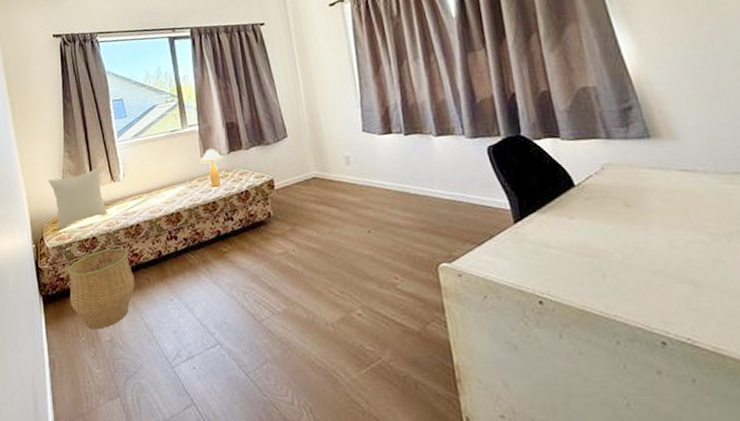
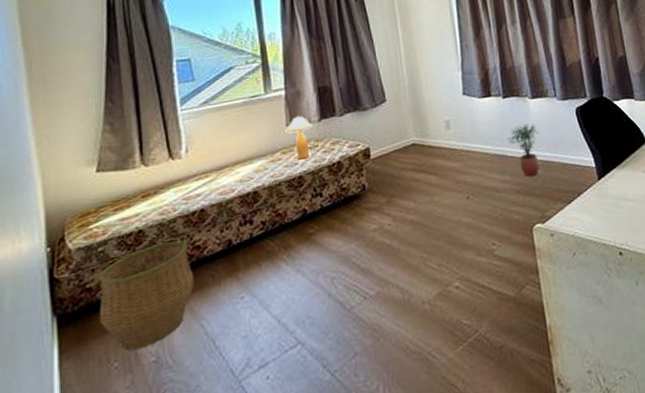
pillow: present [48,167,108,230] -> none [77,142,162,225]
potted plant: none [410,161,446,215] -> present [507,123,540,177]

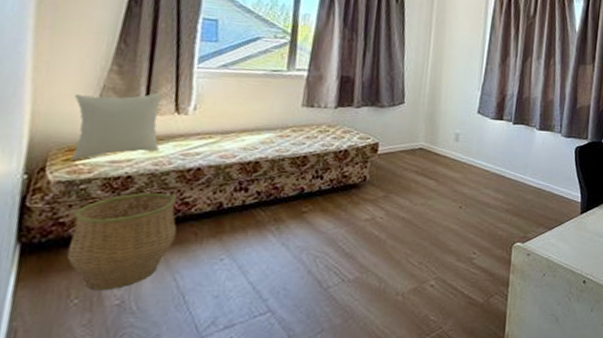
pillow: none [77,142,162,225] -> present [71,92,163,160]
table lamp: present [286,114,313,160] -> none [301,97,328,141]
potted plant: present [507,123,540,177] -> none [508,151,538,199]

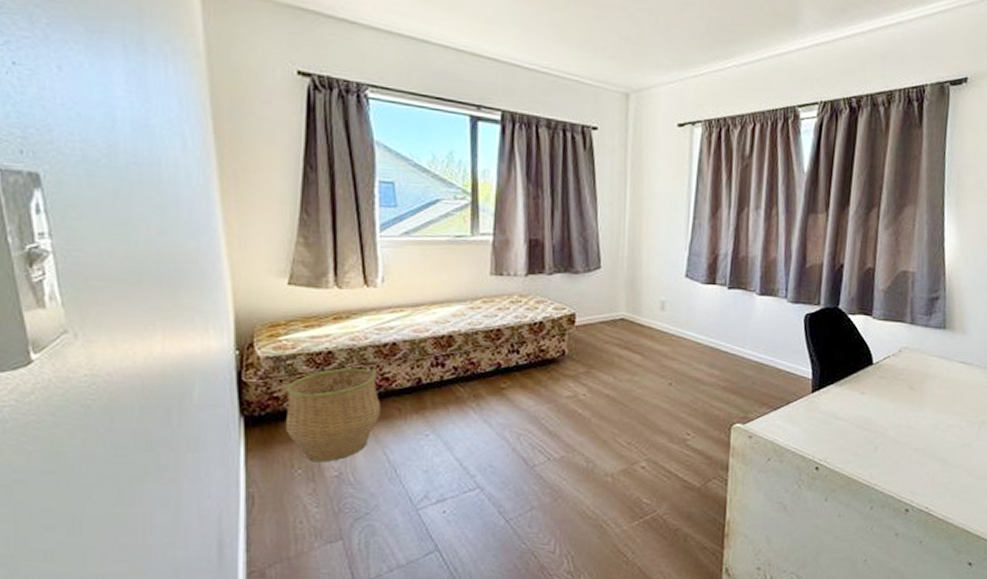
pillow: present [71,92,163,160] -> none [269,264,354,336]

